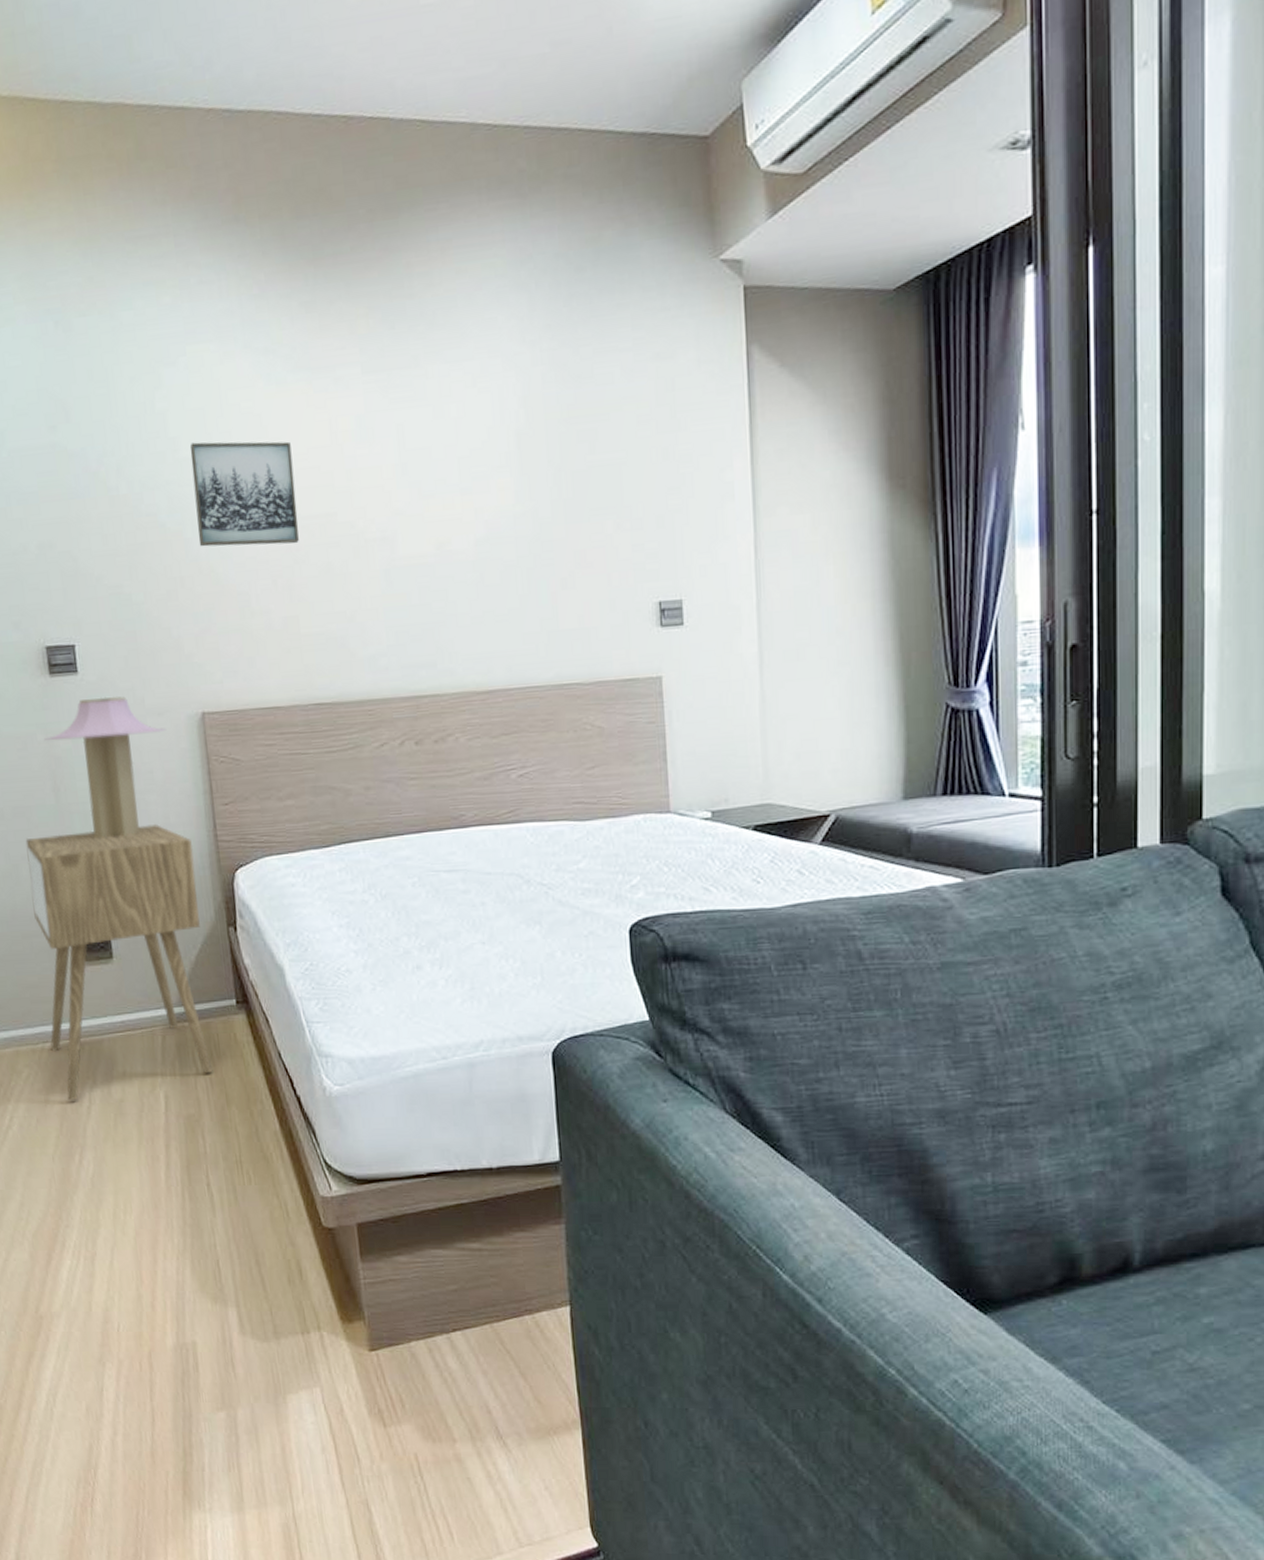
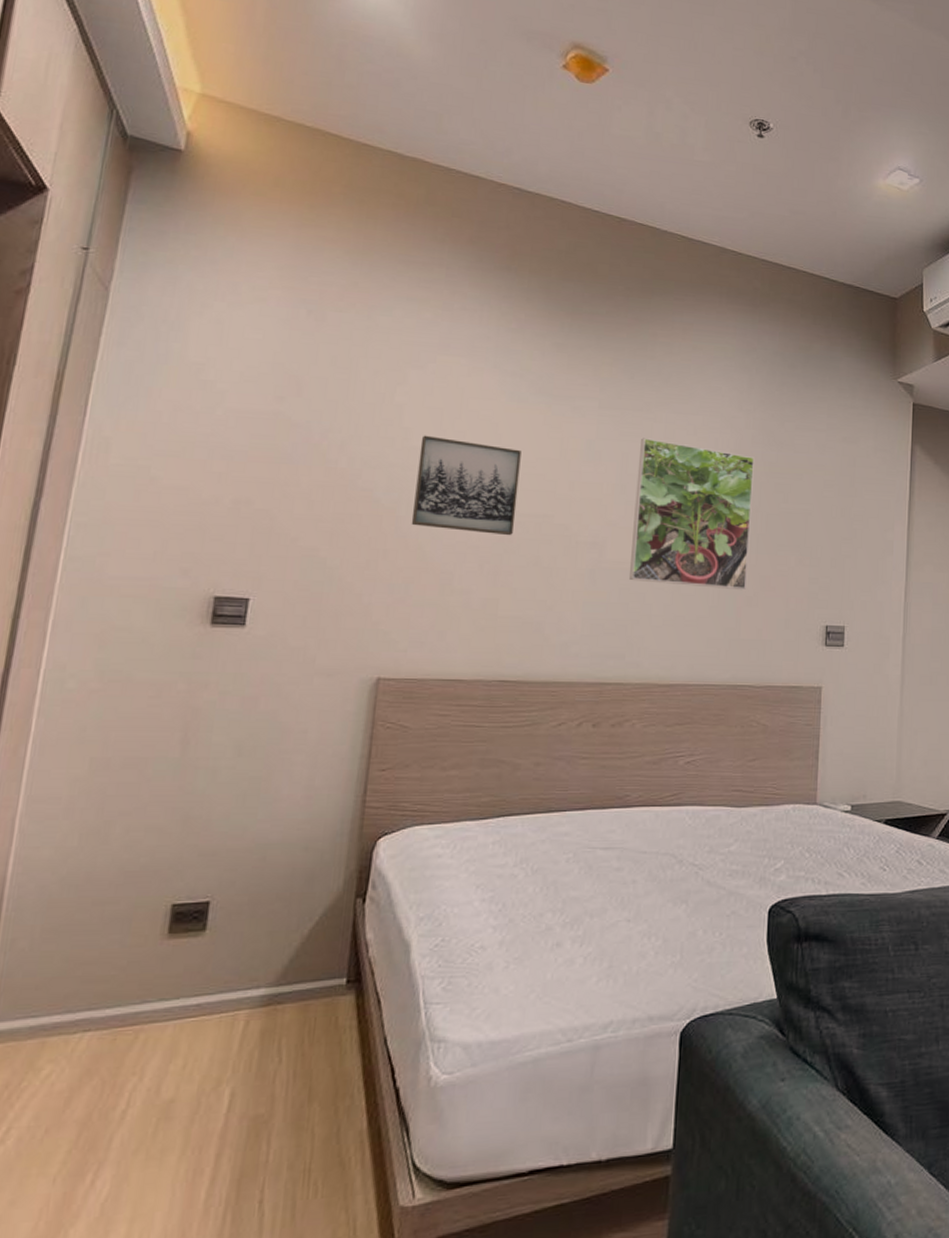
nightstand: present [25,823,213,1100] -> none [91,785,336,1103]
table lamp: present [44,696,167,839] -> none [186,652,334,797]
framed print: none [415,400,559,577] -> present [630,438,755,591]

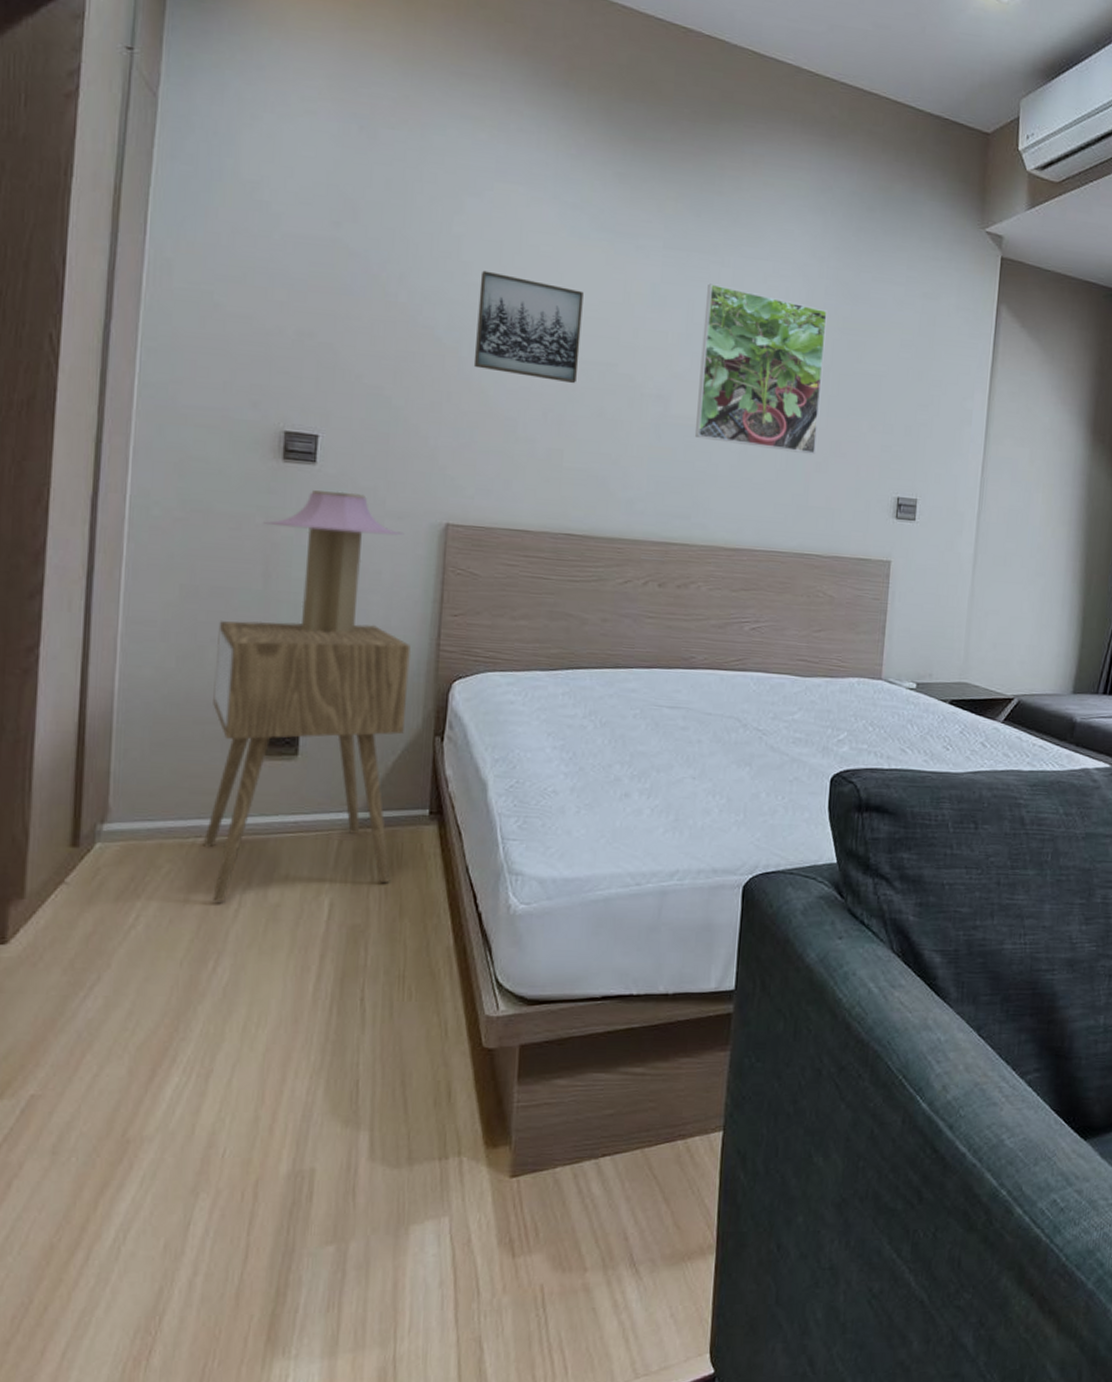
nightstand: none [91,785,336,1103] -> present [202,621,412,901]
table lamp: none [186,652,334,797] -> present [263,490,405,633]

